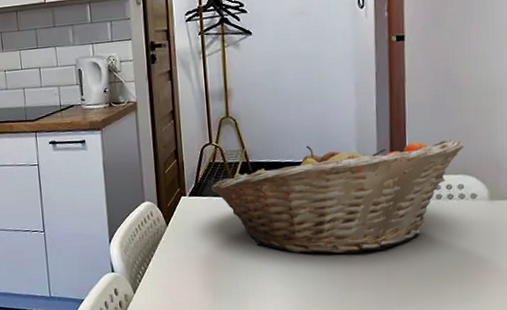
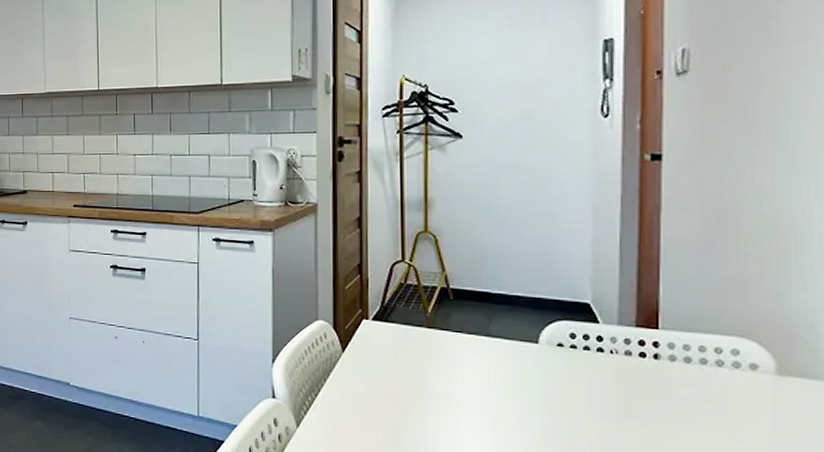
fruit basket: present [212,139,465,254] -> none [401,276,743,420]

